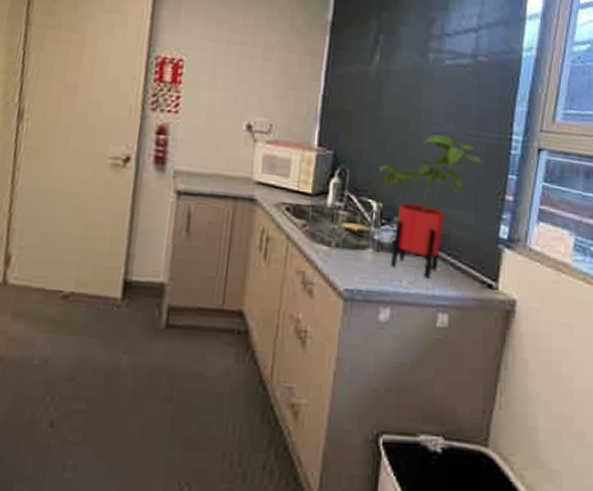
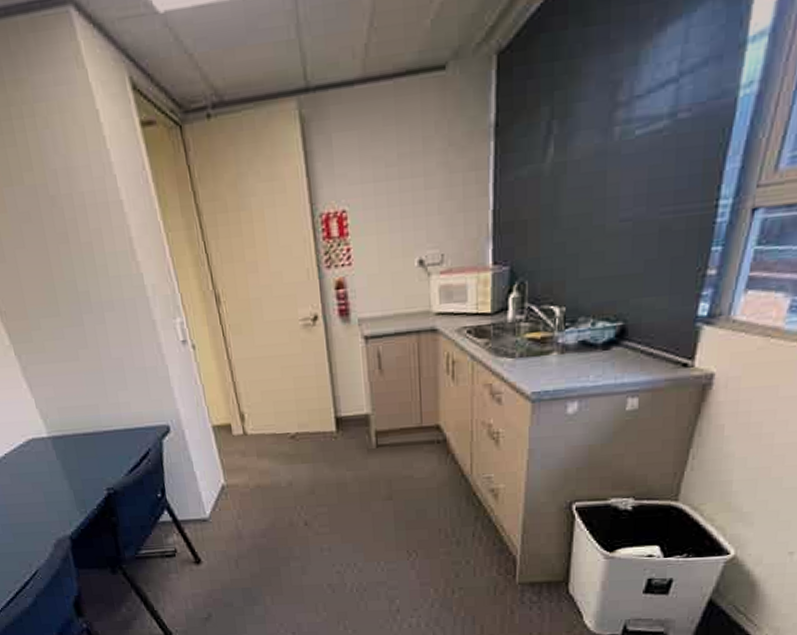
house plant: present [379,134,484,279] -> none [560,219,682,369]

